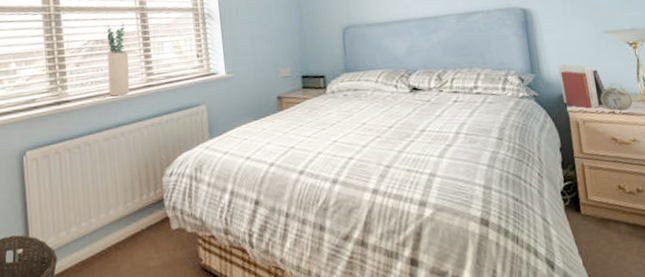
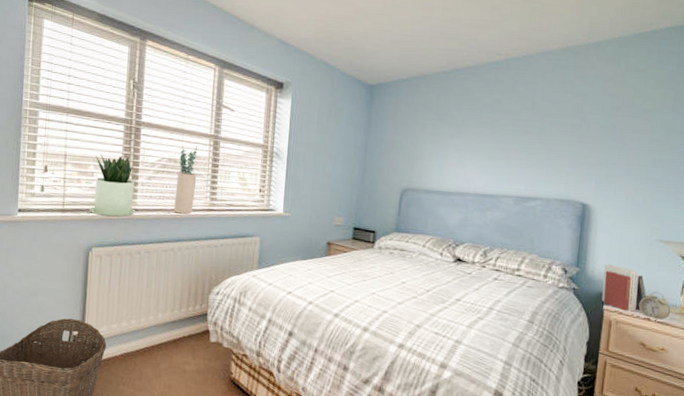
planter: none [16,45,69,116] -> present [89,153,136,218]

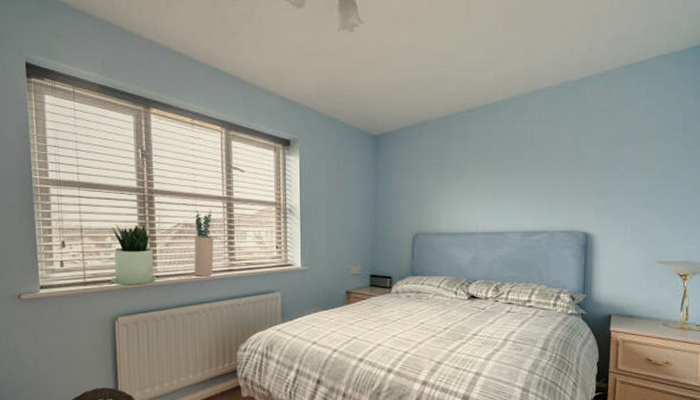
books: present [601,263,646,312] -> none [608,288,649,331]
alarm clock: present [638,292,671,321] -> none [642,310,673,337]

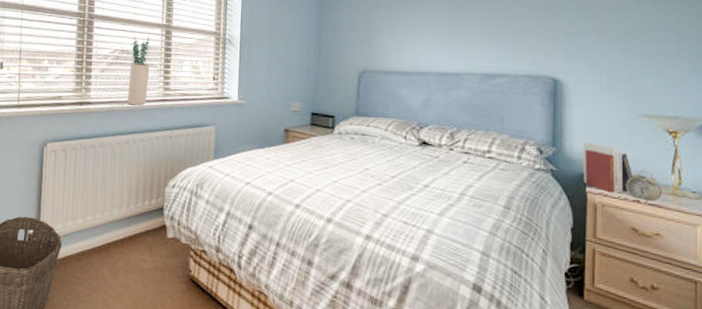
planter: present [110,224,157,286] -> none [43,47,90,112]
books: none [608,288,649,331] -> present [583,141,632,193]
alarm clock: none [642,310,673,337] -> present [625,171,663,203]

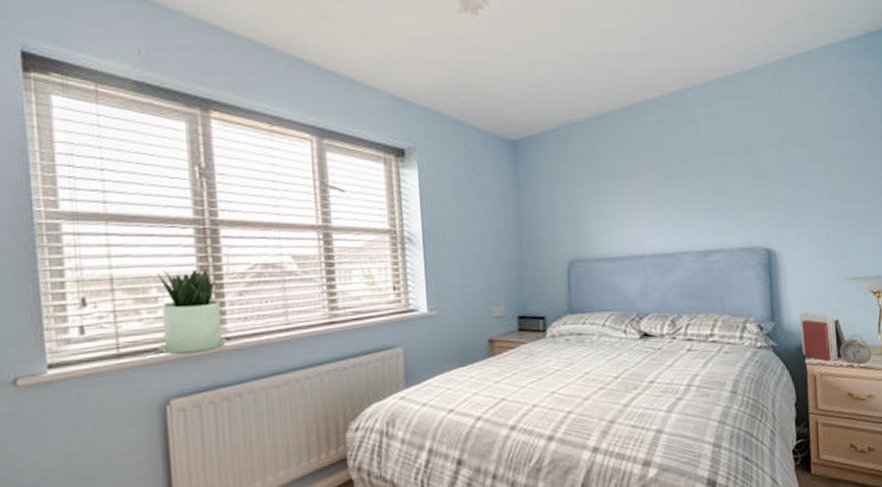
planter: none [43,47,90,112] -> present [157,268,228,355]
vase: present [127,35,150,106] -> none [279,241,308,335]

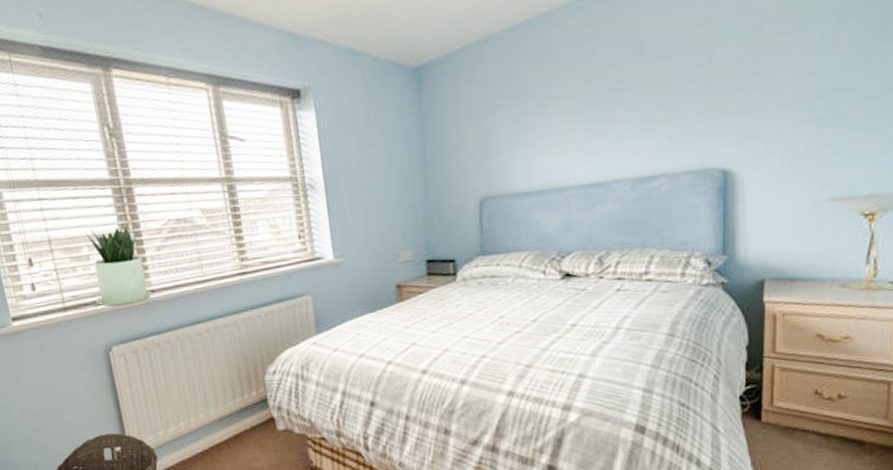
books: present [799,312,845,362] -> none [760,242,819,299]
alarm clock: present [840,334,872,367] -> none [810,266,854,304]

